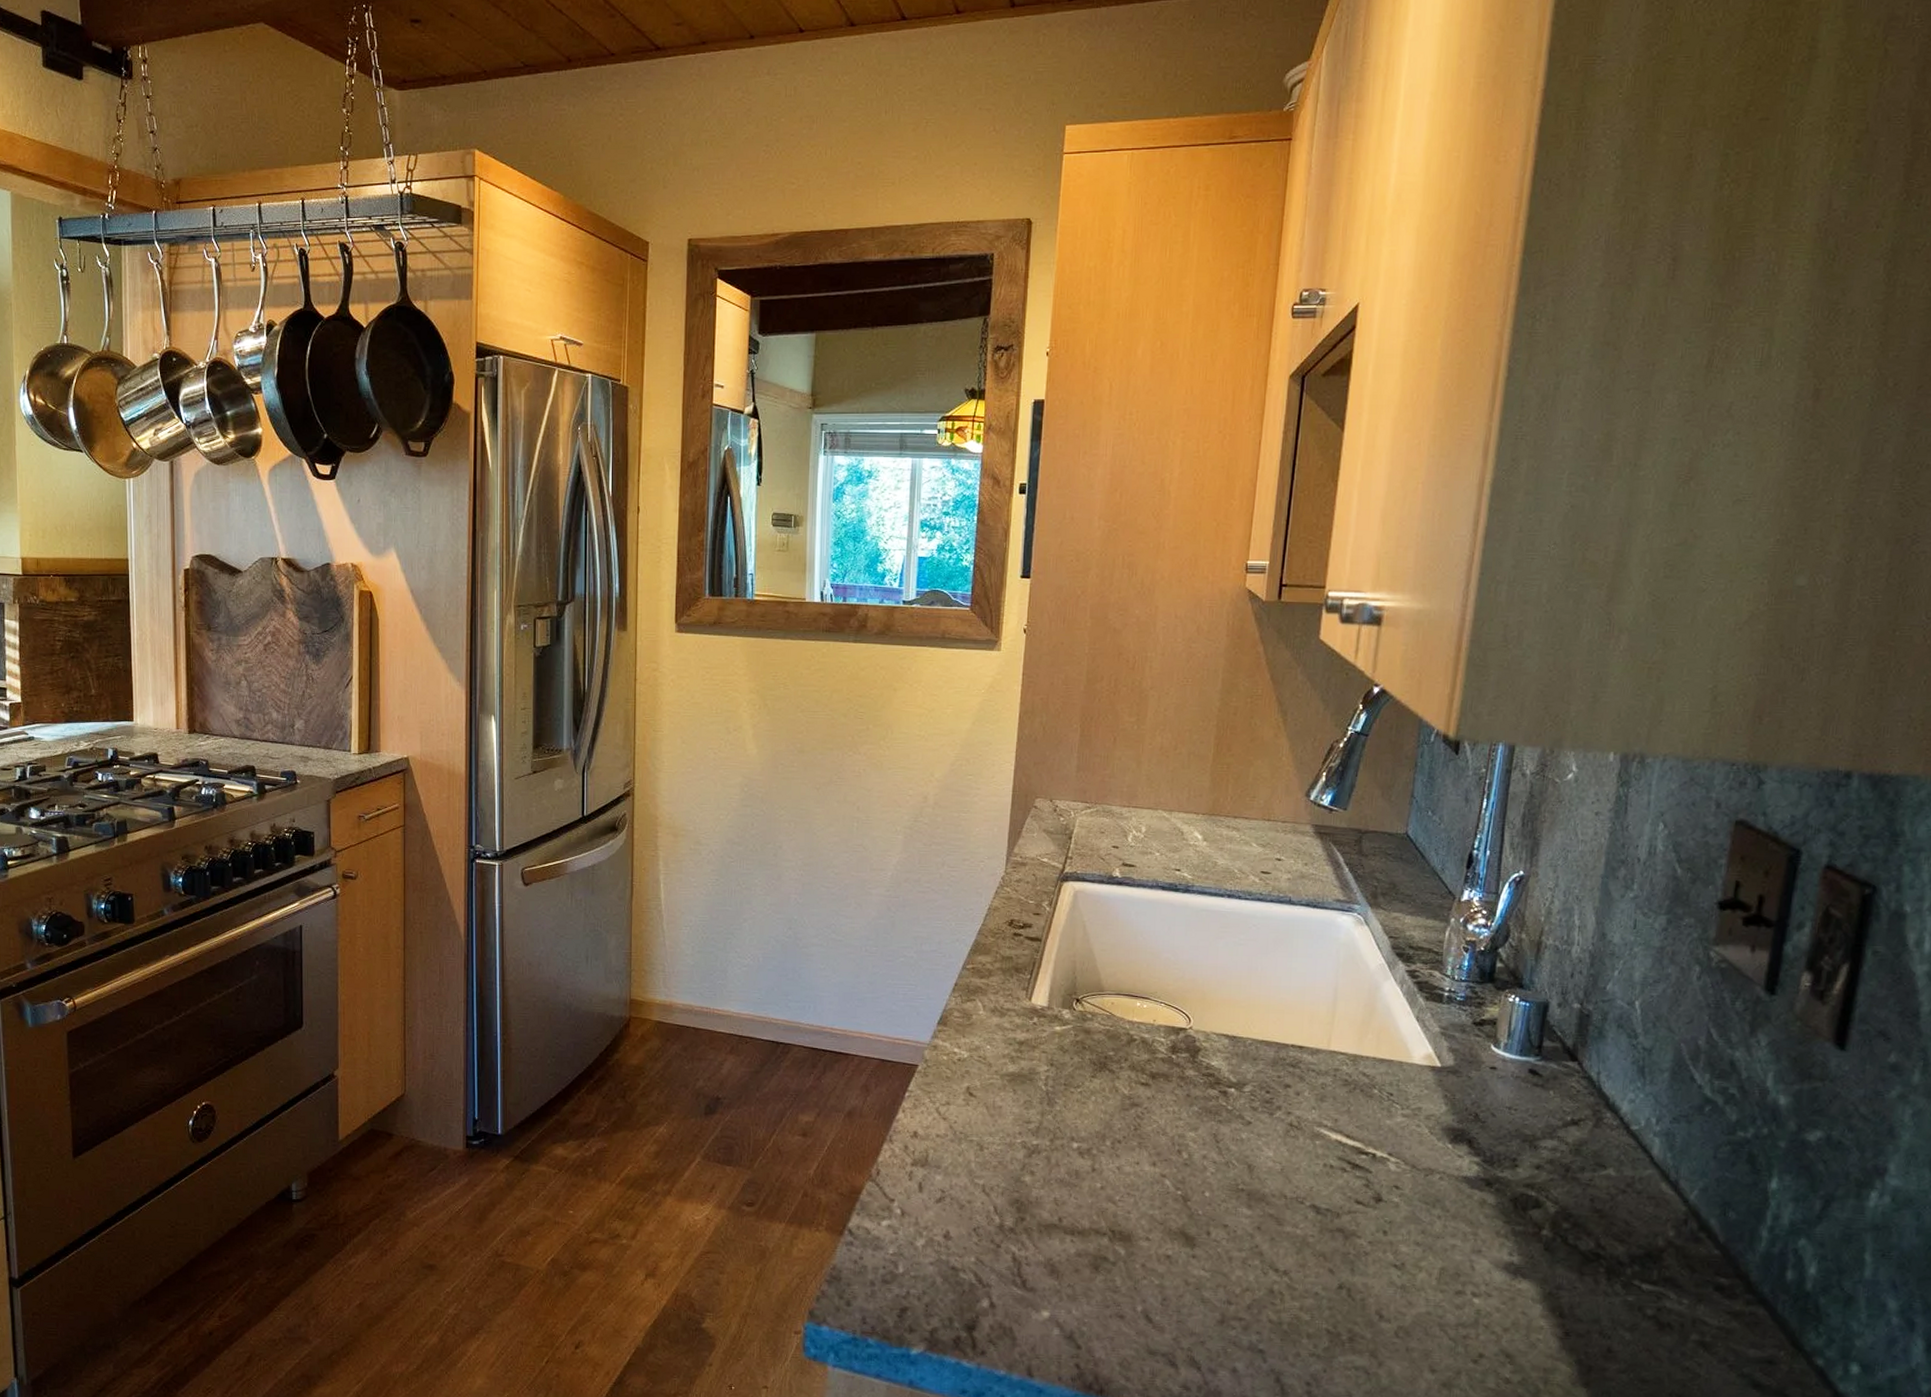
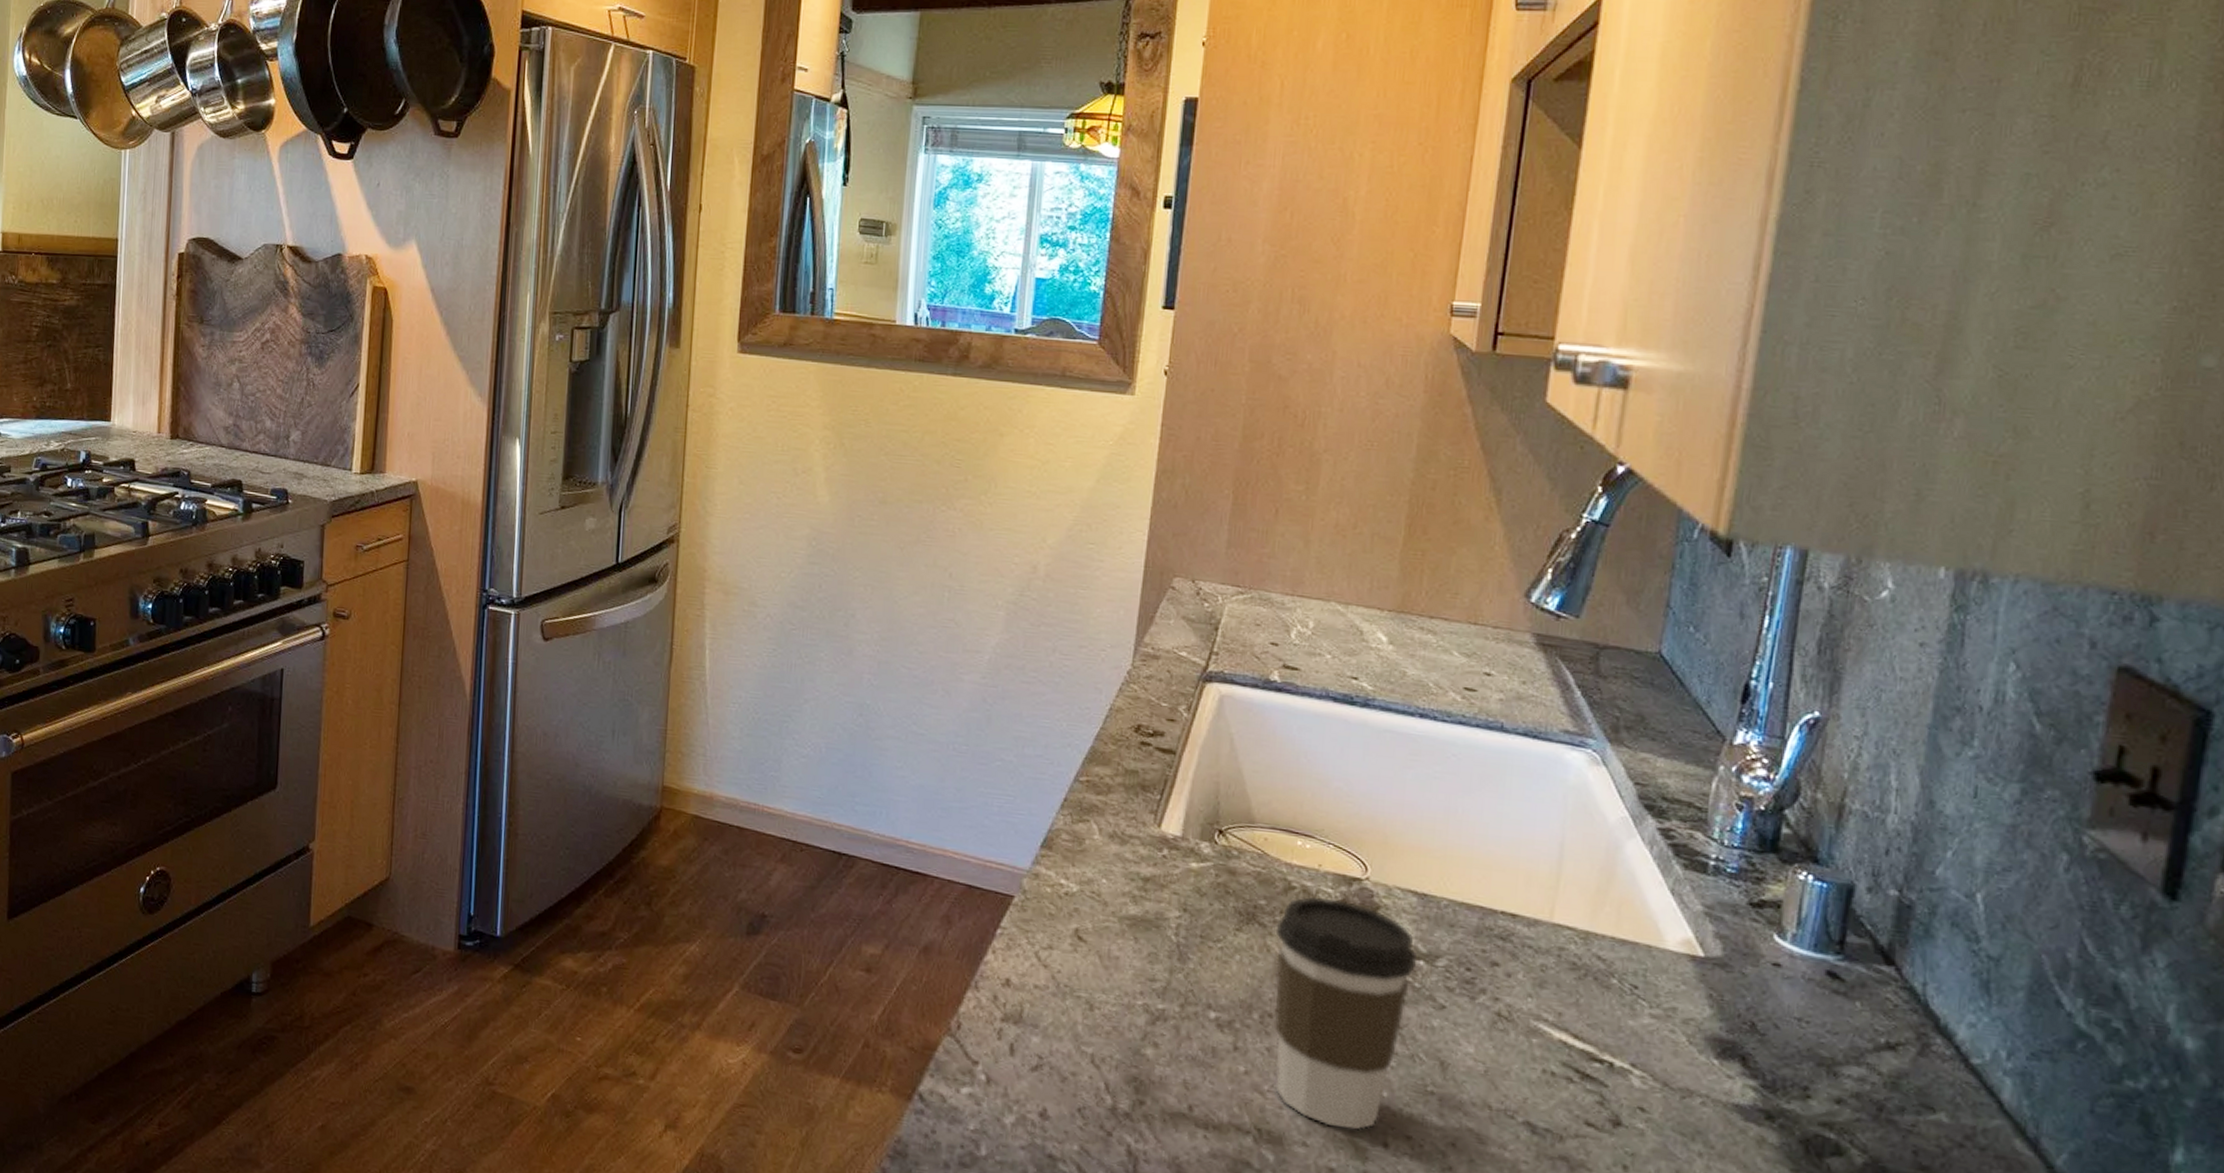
coffee cup: none [1122,1045,1229,1224] -> present [1274,896,1417,1131]

